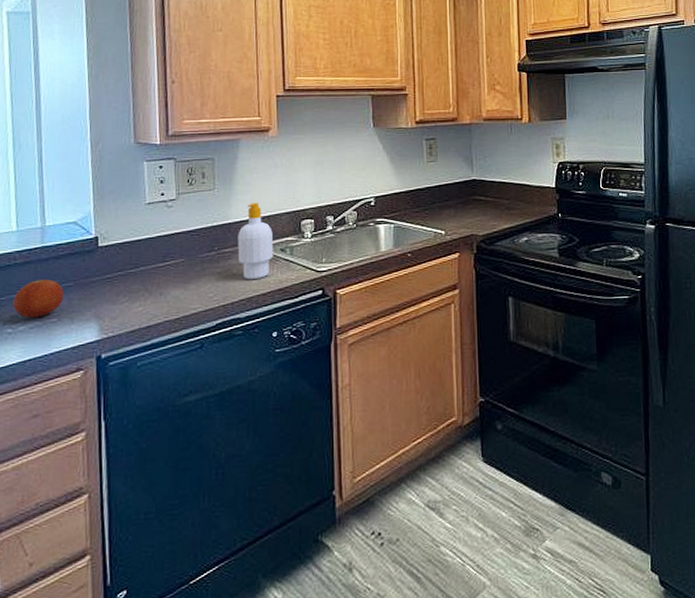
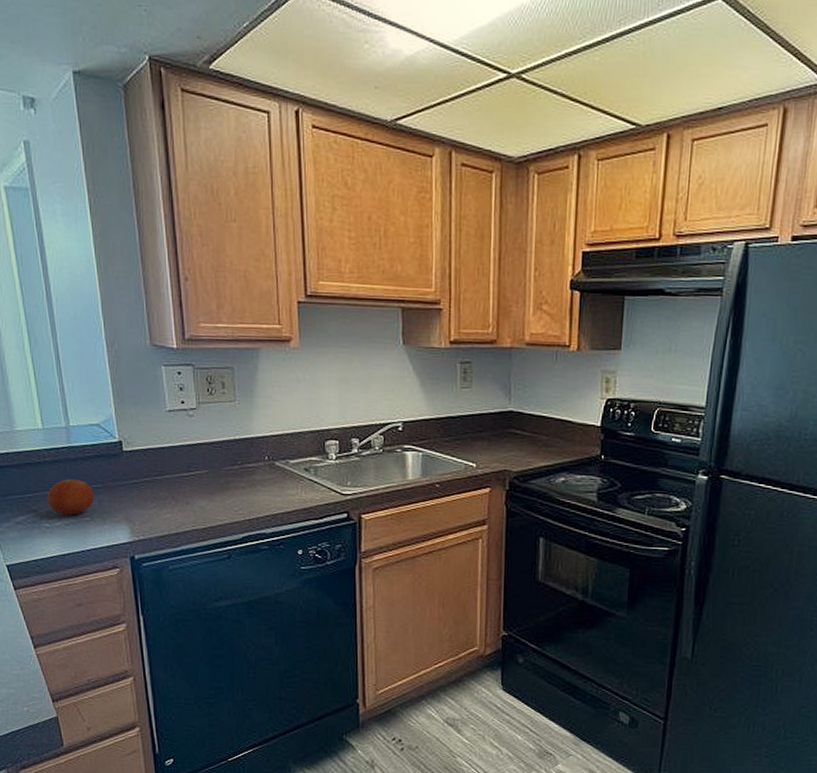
soap bottle: present [237,203,274,279] -> none [261,418,298,497]

